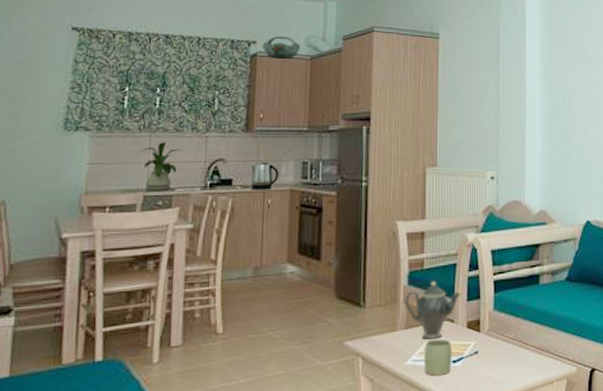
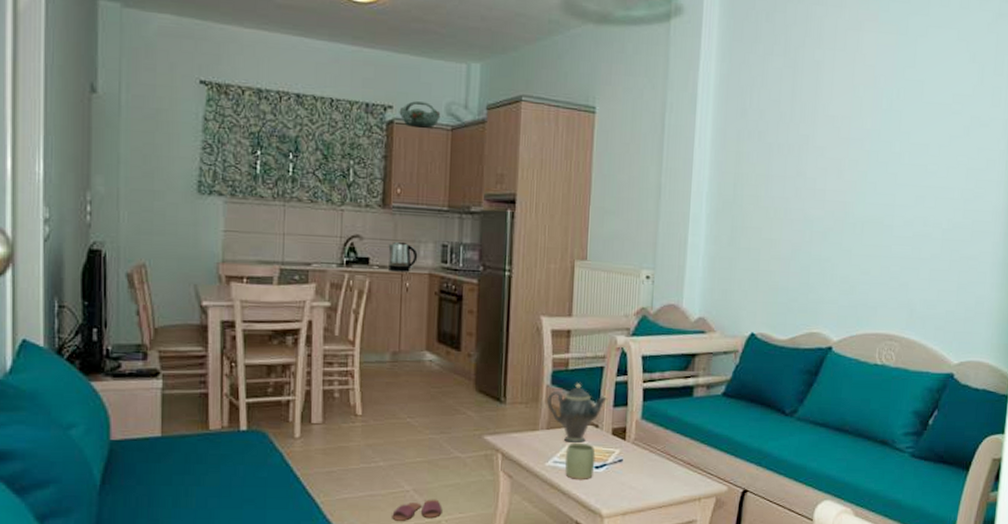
house plant: present [140,142,185,192] -> none [275,213,320,265]

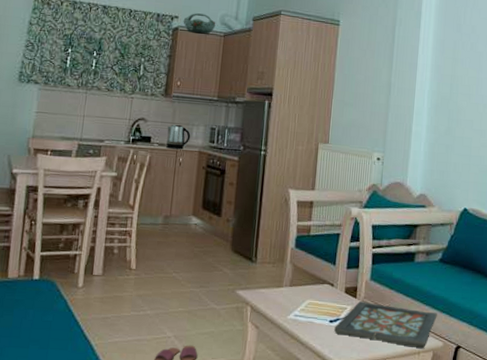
teapot: present [547,383,609,444] -> none [291,247,344,300]
mug: present [564,442,596,479] -> none [304,299,331,332]
decorative tray: none [601,444,721,493] -> present [334,301,437,348]

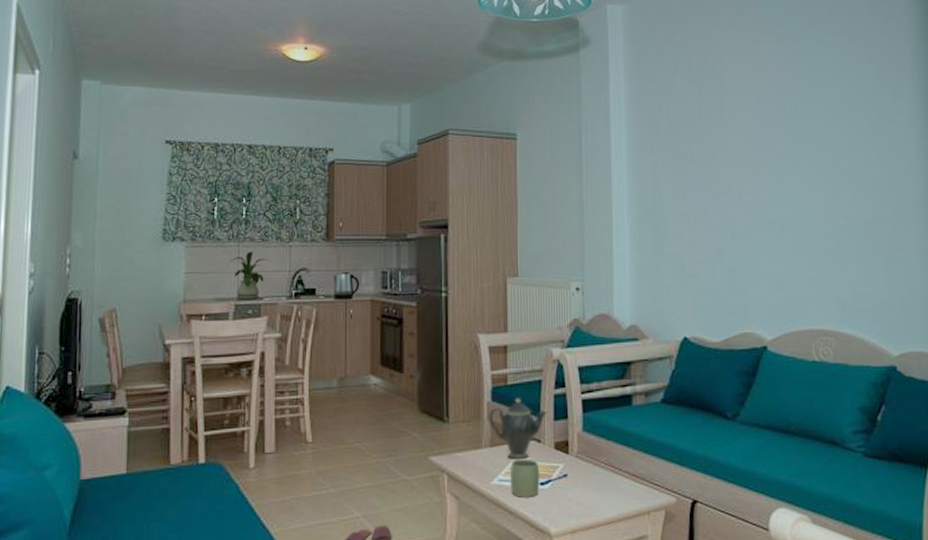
house plant: none [77,99,114,142] -> present [230,252,271,300]
decorative basket: present [183,13,216,34] -> none [339,143,376,166]
teapot: none [291,247,344,300] -> present [489,398,549,460]
mug: none [304,299,331,332] -> present [509,459,540,497]
decorative tray: present [334,301,437,348] -> none [547,457,666,507]

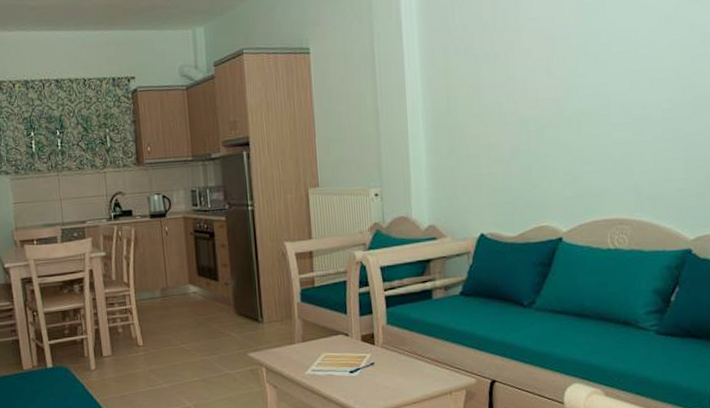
house plant: present [230,252,271,300] -> none [52,180,89,225]
teapot: present [489,398,549,460] -> none [299,298,355,353]
mug: present [509,459,540,497] -> none [321,351,350,384]

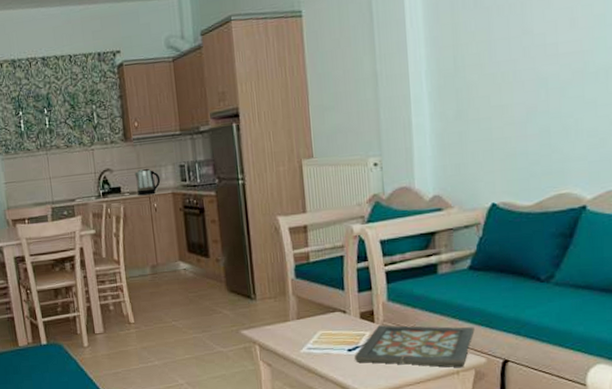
decorative tray: none [356,347,466,388] -> present [355,325,475,367]

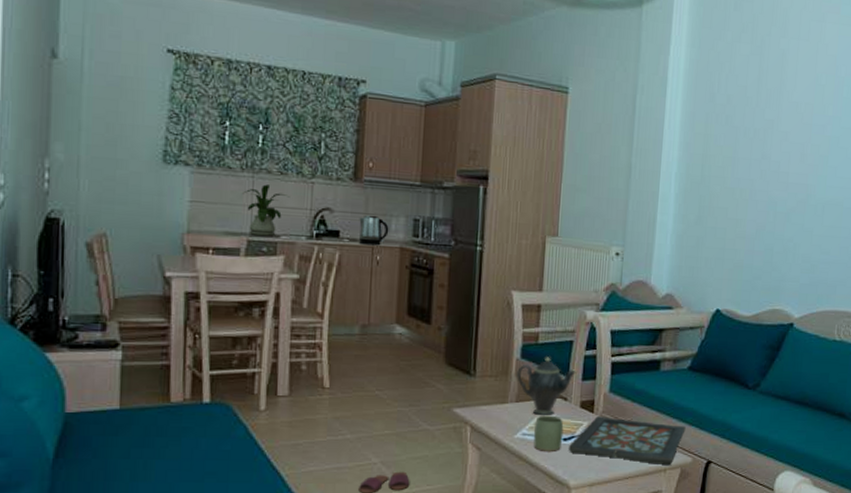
house plant: none [41,158,77,204] -> present [243,184,290,237]
teapot: none [294,274,353,330] -> present [517,357,578,416]
mug: none [318,328,348,363] -> present [533,415,564,451]

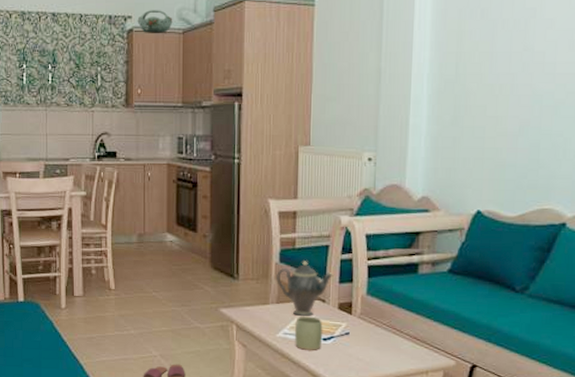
house plant: present [243,184,290,237] -> none [39,116,76,161]
kettle: present [359,215,389,246] -> none [132,136,157,163]
decorative basket: none [372,76,414,104] -> present [137,10,173,33]
decorative tray: present [569,416,686,465] -> none [329,318,448,367]

